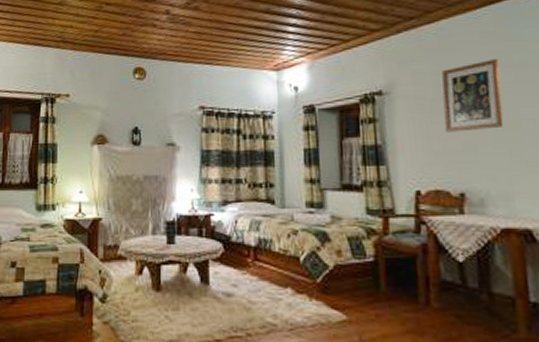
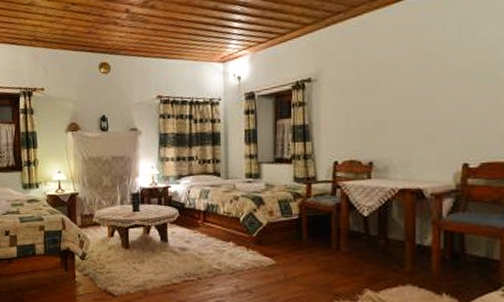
wall art: present [442,59,504,133] -> none [360,48,409,112]

